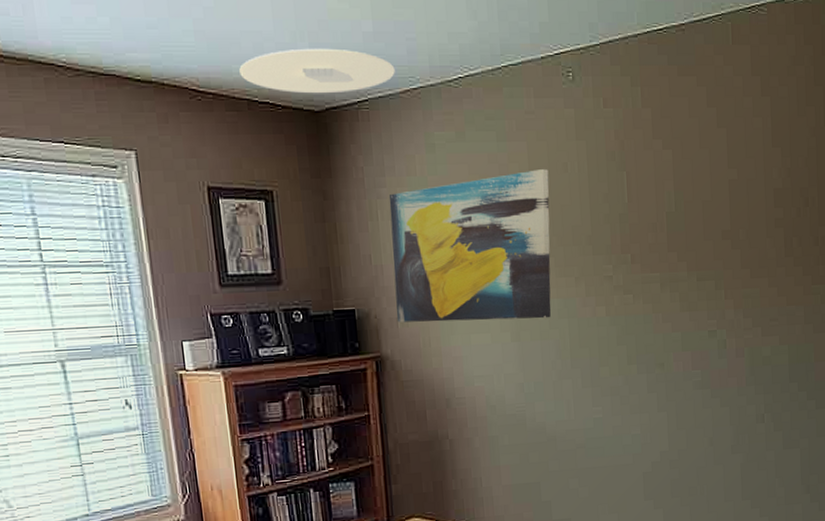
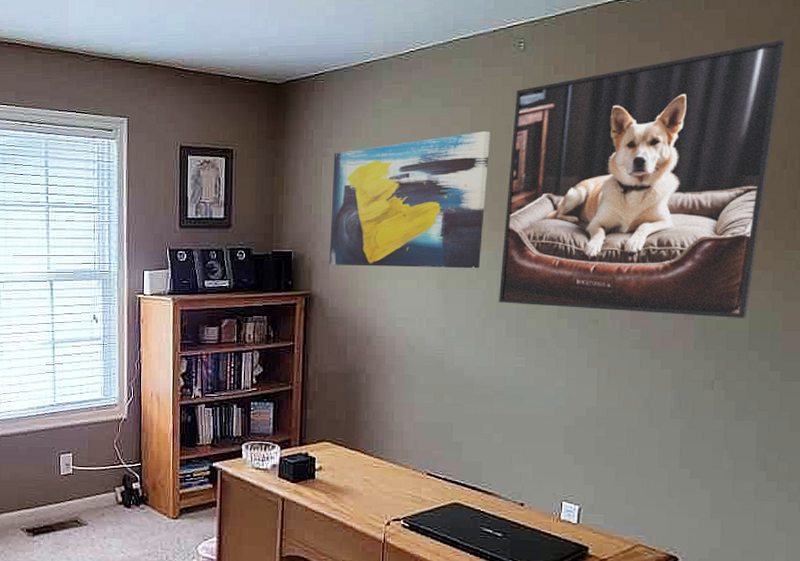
ceiling light: present [239,48,395,94] -> none [218,31,352,70]
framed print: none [569,79,801,353] -> present [499,40,786,318]

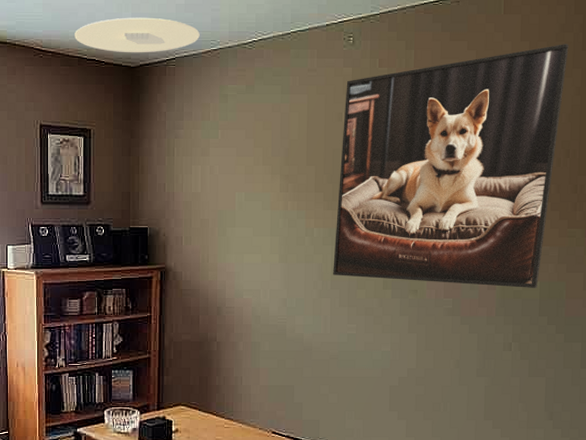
ceiling light: none [218,31,352,70] -> present [75,17,200,53]
wall art: present [329,131,491,269] -> none [182,118,325,244]

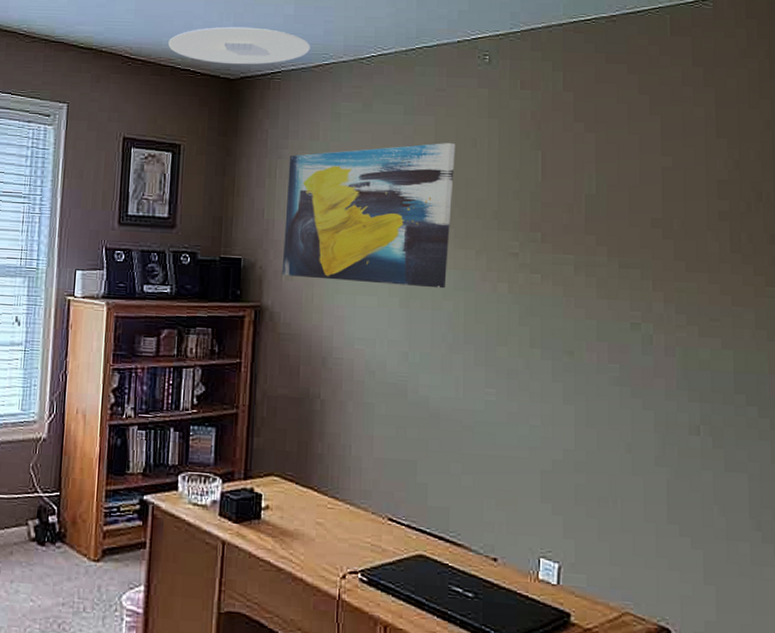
wall art: none [182,118,325,244] -> present [281,143,456,289]
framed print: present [333,44,569,288] -> none [466,71,753,358]

